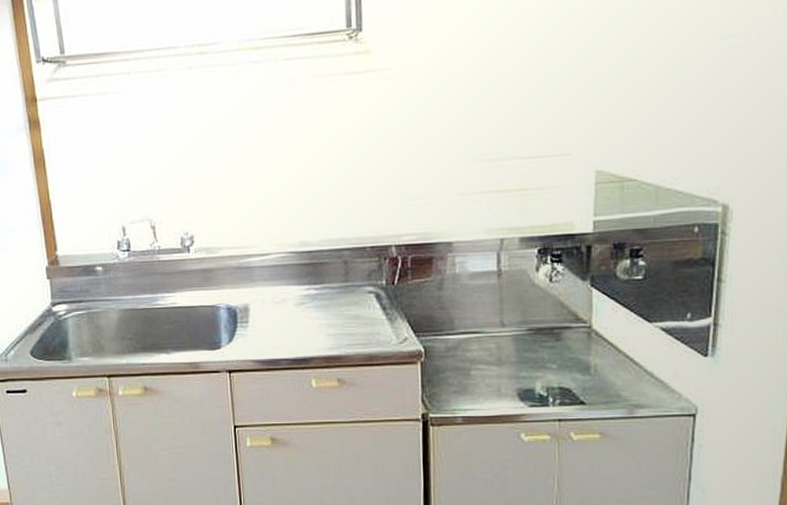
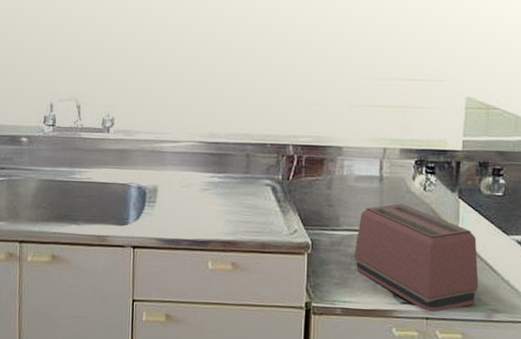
toaster: none [473,299,618,414] -> present [354,204,479,313]

